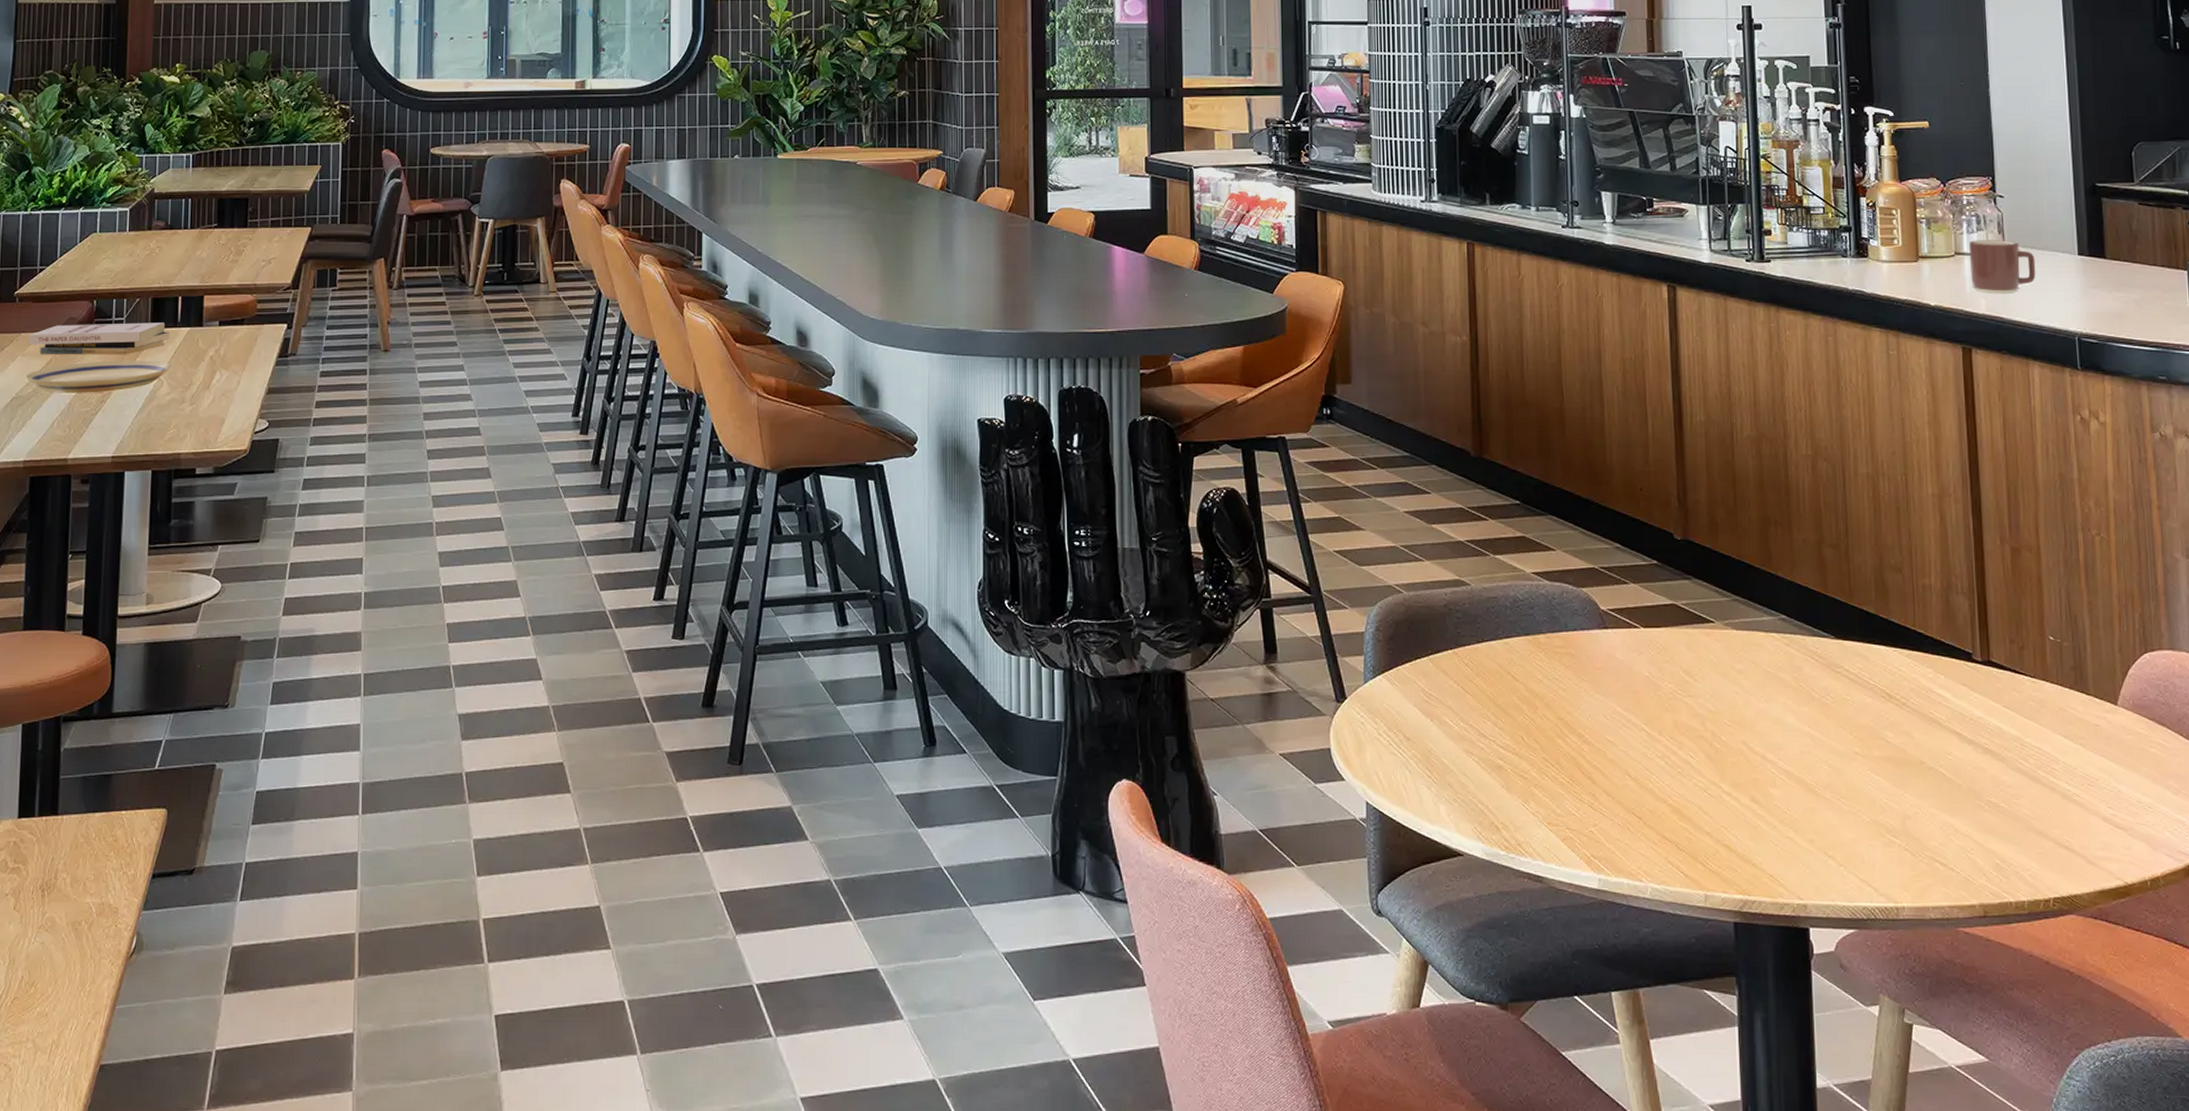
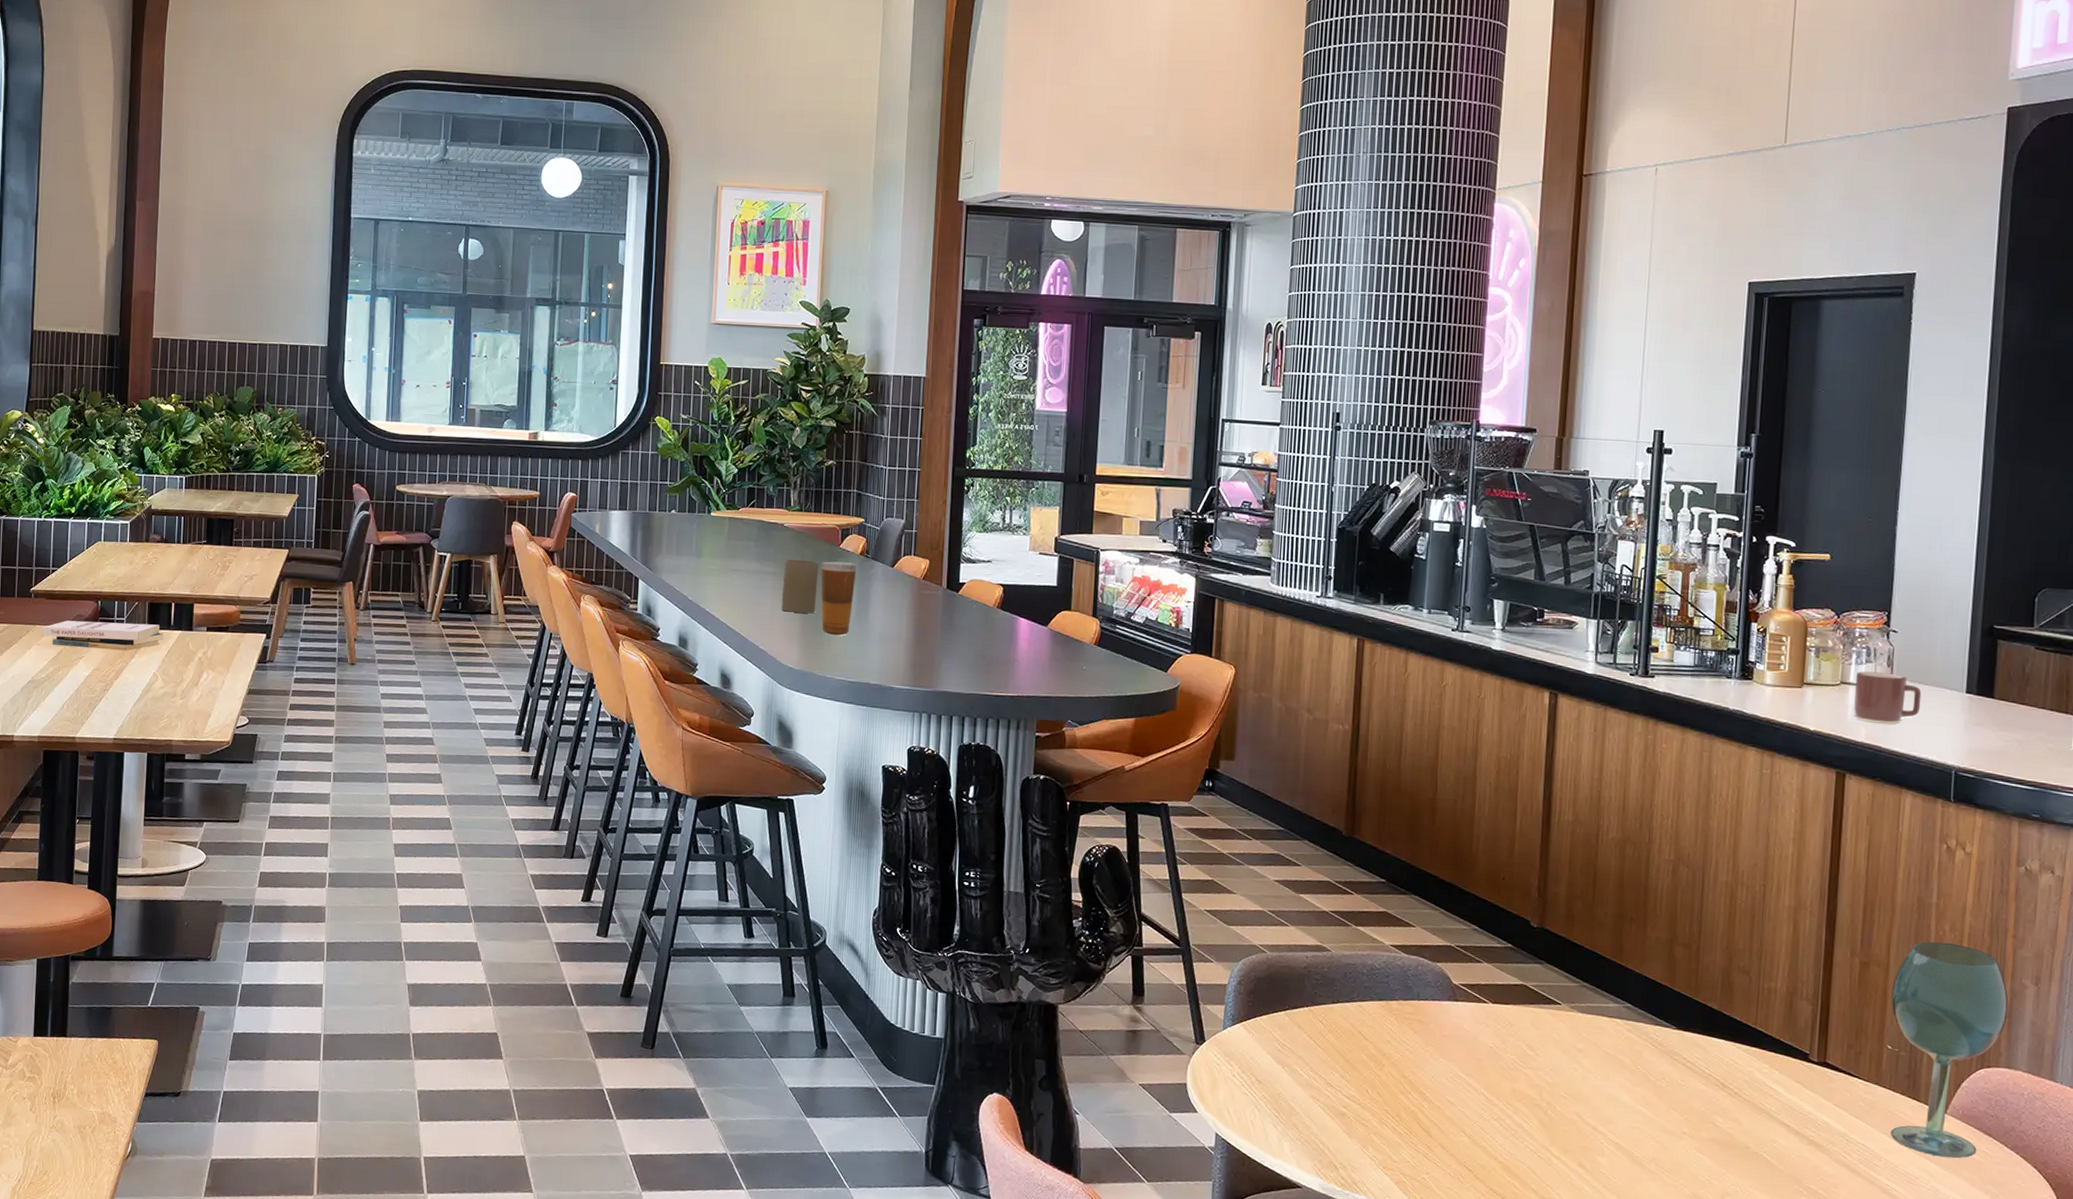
plate: present [26,360,171,393] -> none [40,654,165,682]
cup: none [858,199,897,258] -> present [781,559,819,614]
beverage cup: none [899,199,938,280] -> present [820,561,857,636]
wine glass: none [2046,519,2164,754] -> present [1890,942,2009,1159]

